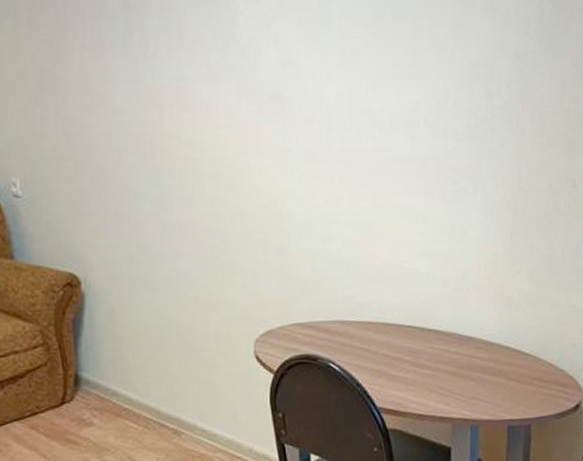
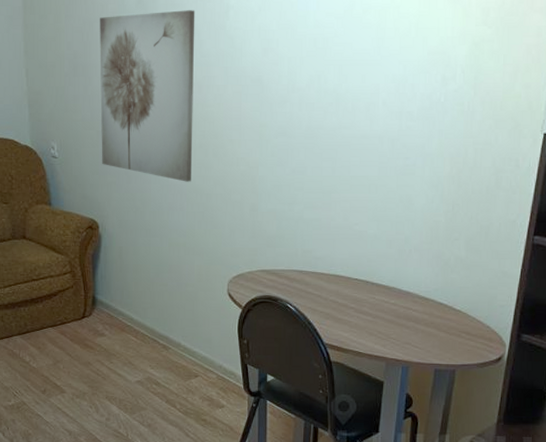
wall art: none [74,16,201,221] -> present [99,10,195,182]

